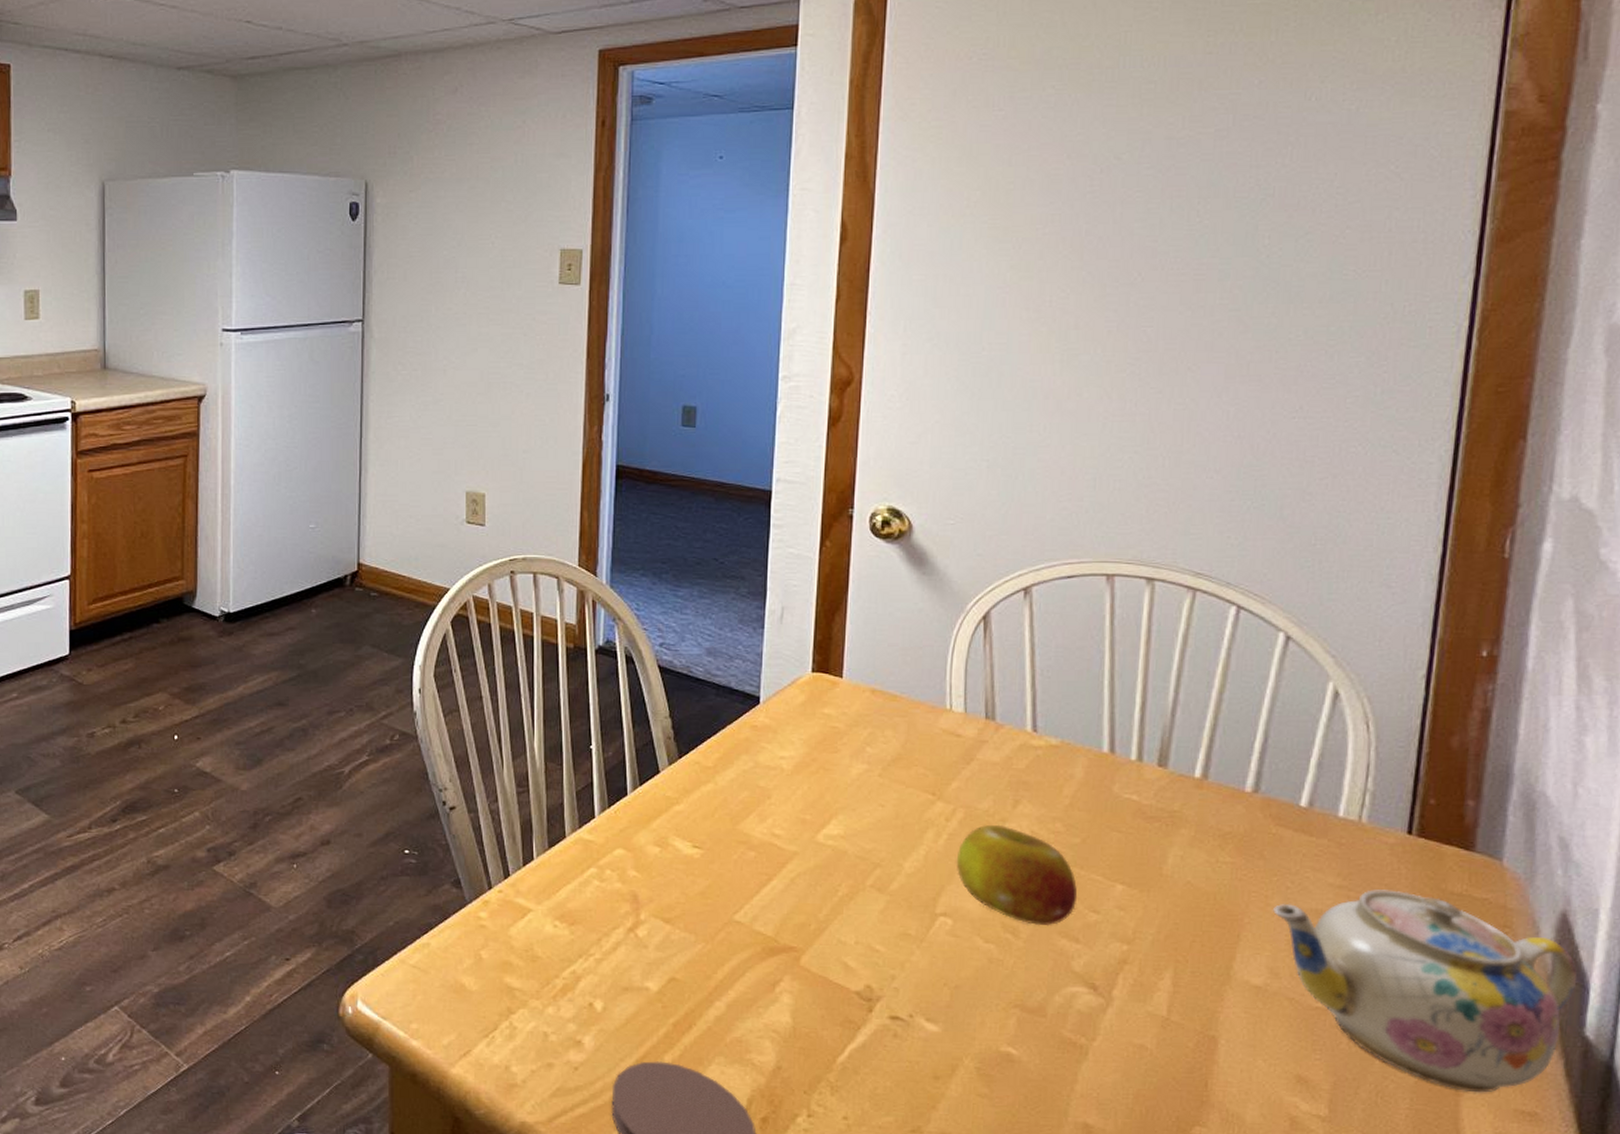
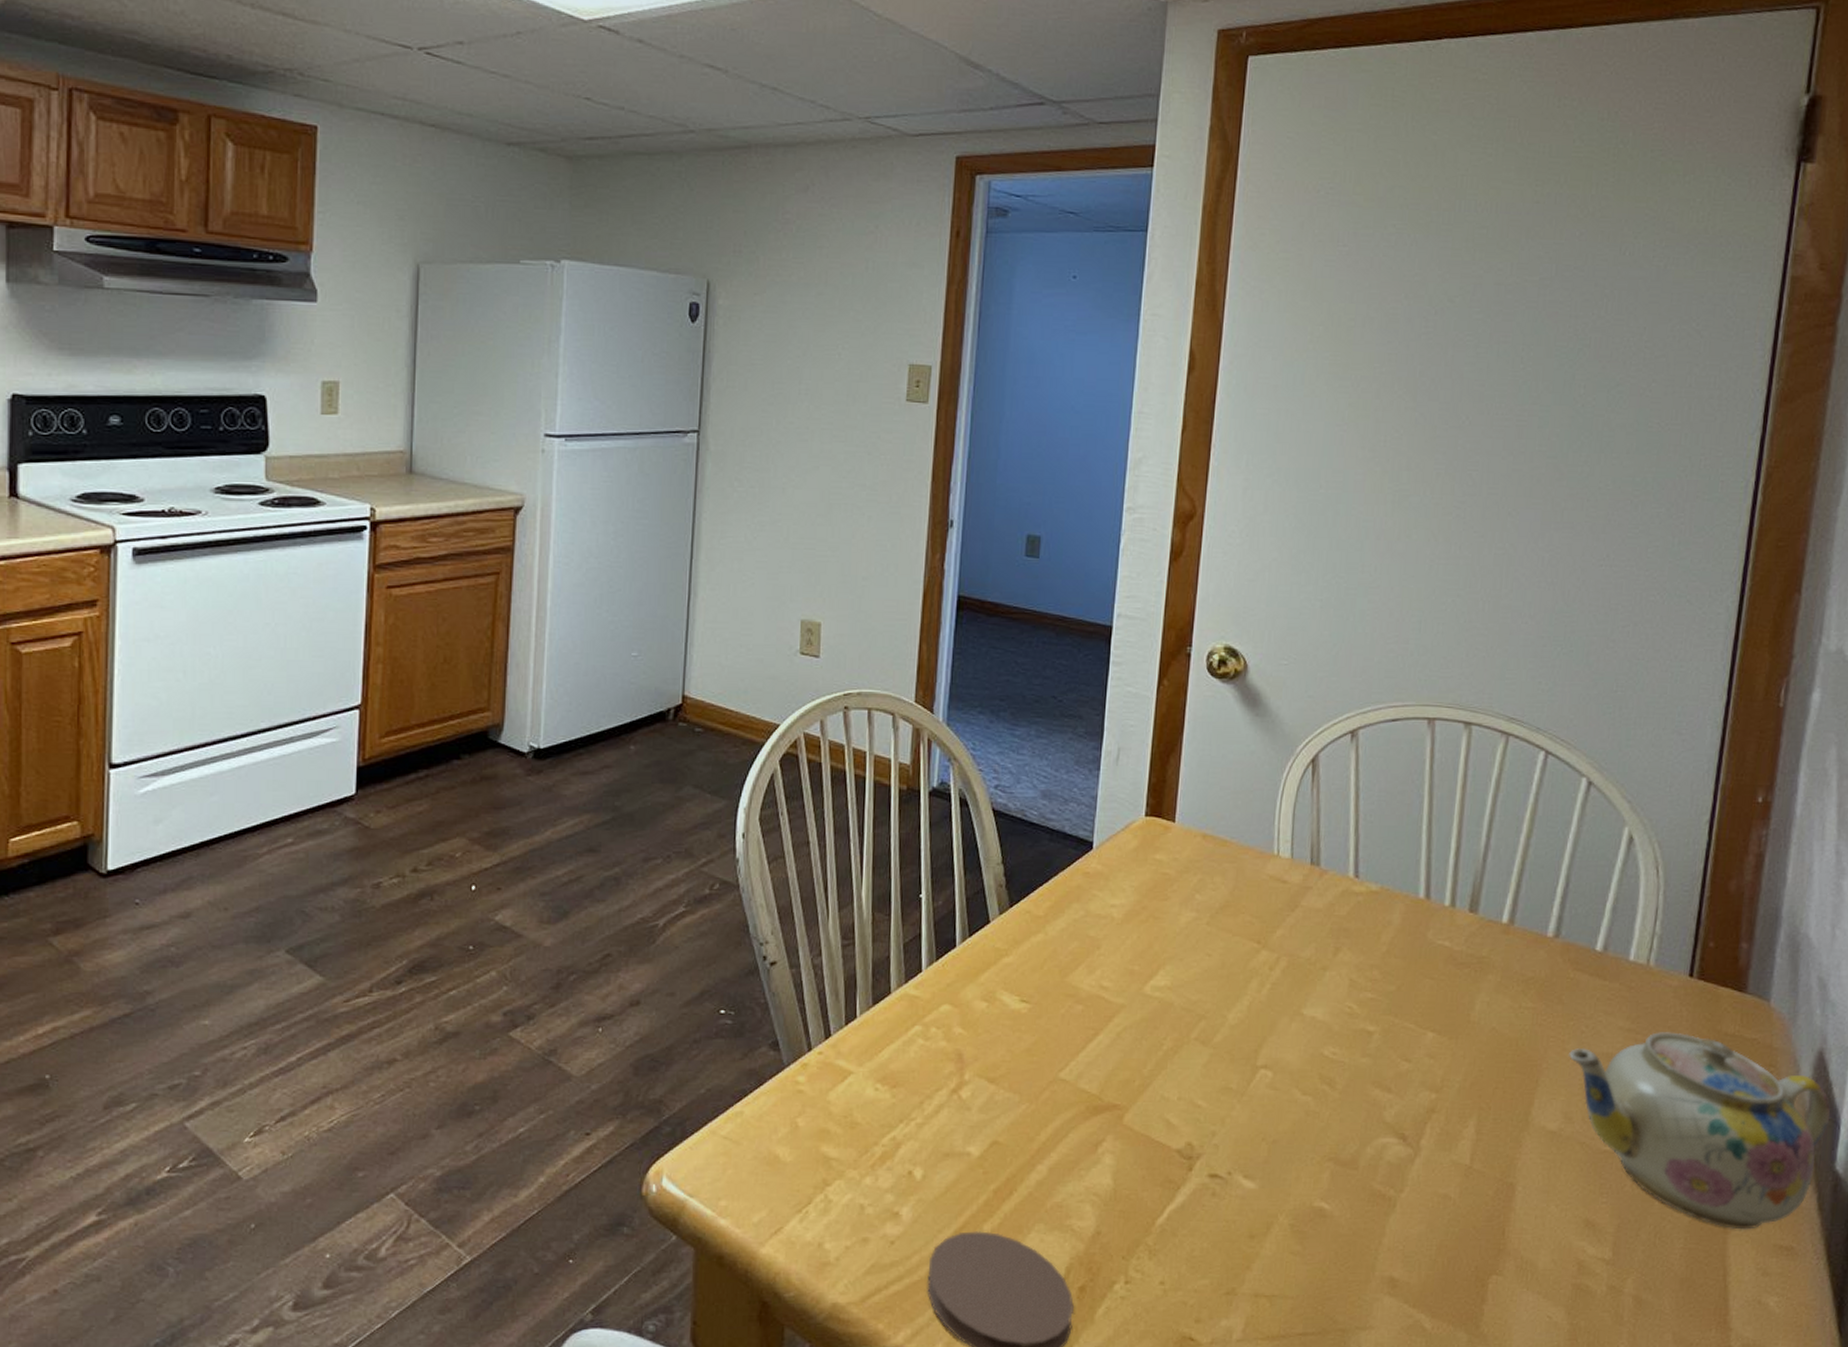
fruit: present [956,824,1078,926] -> none [1278,973,1391,1077]

